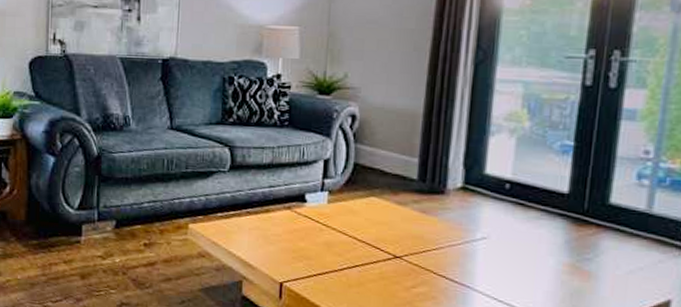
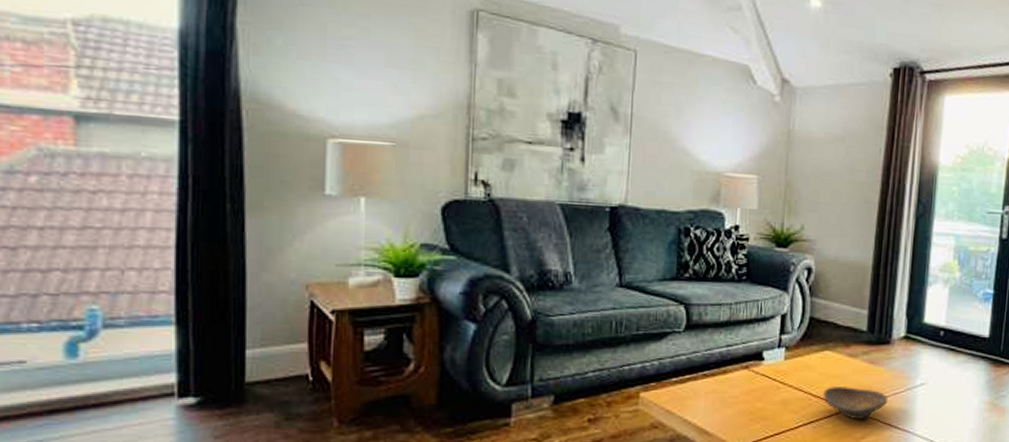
decorative bowl: none [369,233,443,269] -> present [823,385,889,420]

